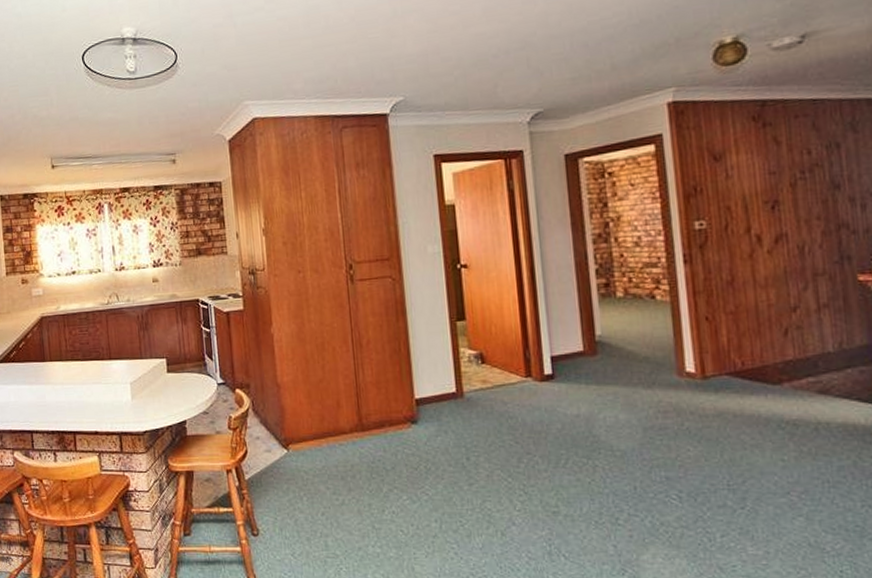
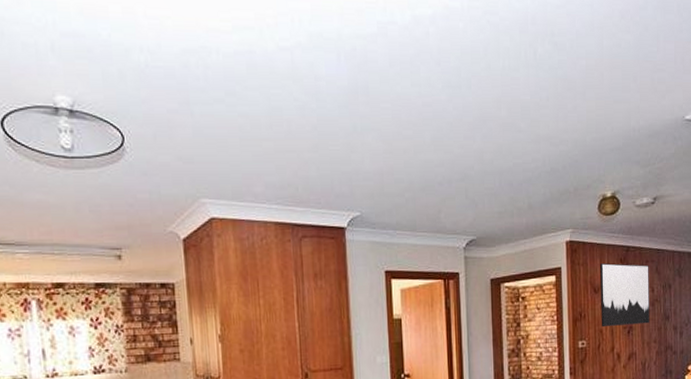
wall art: none [720,120,807,203] -> present [599,263,649,328]

